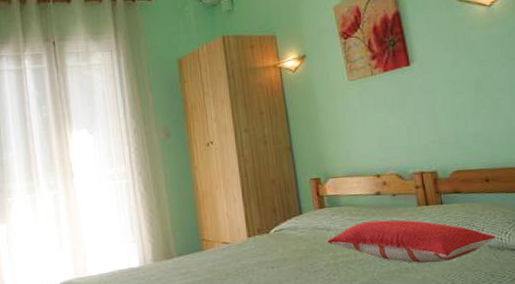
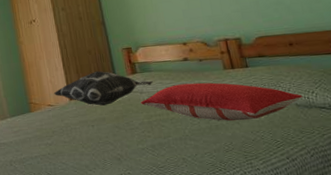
decorative pillow: none [229,203,342,244] -> present [53,71,153,106]

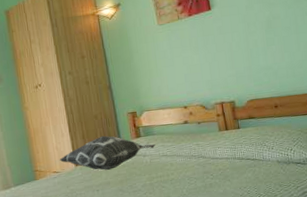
pillow: present [141,82,303,121] -> none [144,143,283,180]

